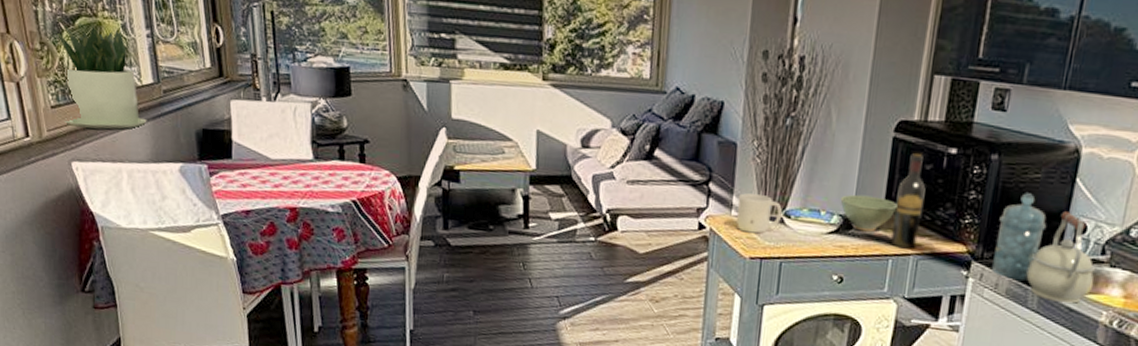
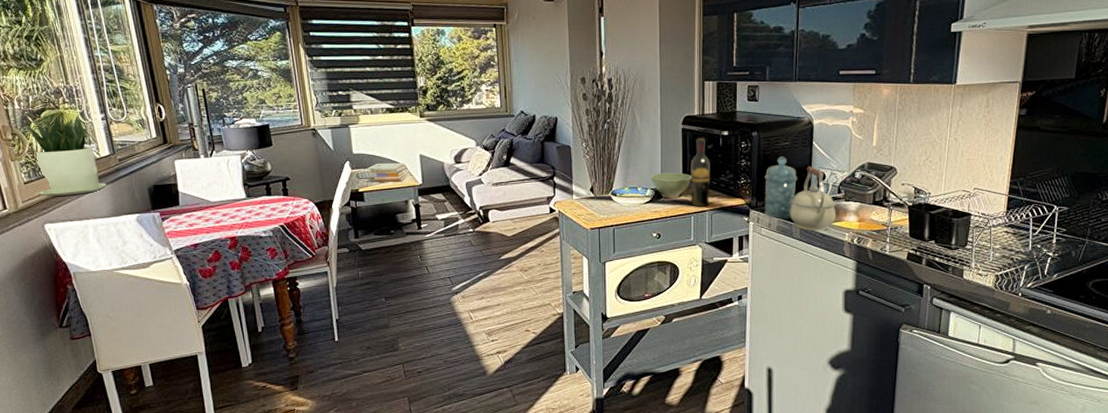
books: none [467,134,517,163] -> present [367,162,406,183]
mug: present [736,193,782,234] -> none [576,182,610,210]

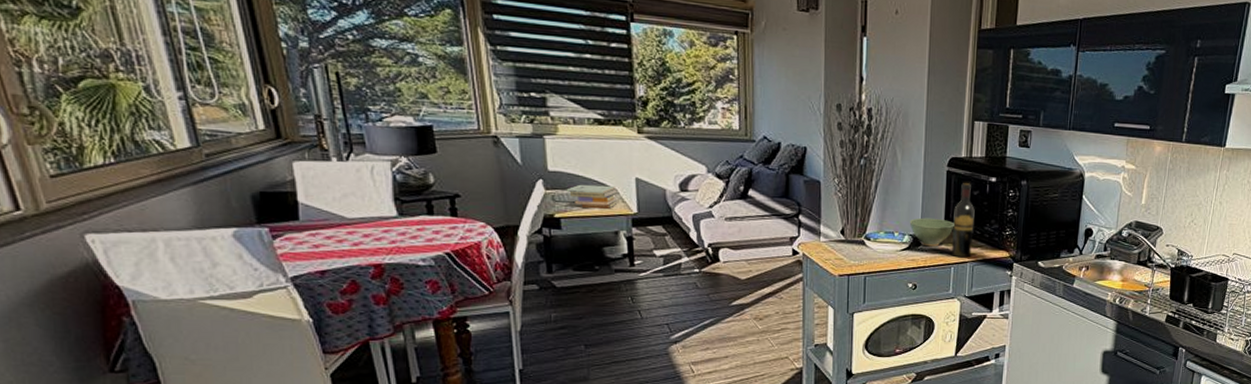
planter: present [24,116,107,197] -> none [49,88,186,199]
canister: present [764,156,798,220] -> none [1027,209,1065,276]
kettle: present [789,166,837,232] -> none [1053,221,1102,290]

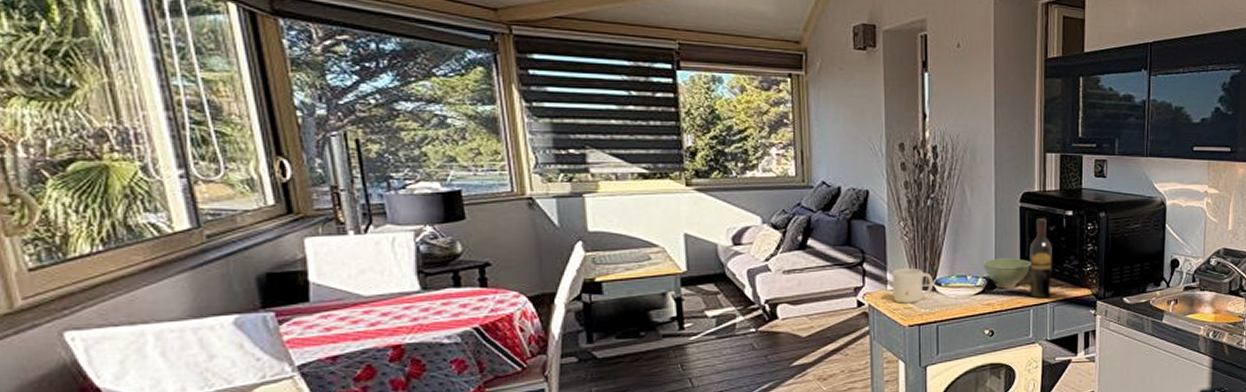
books: present [566,184,616,209] -> none [608,243,663,270]
mug: none [824,222,863,255] -> present [891,269,933,304]

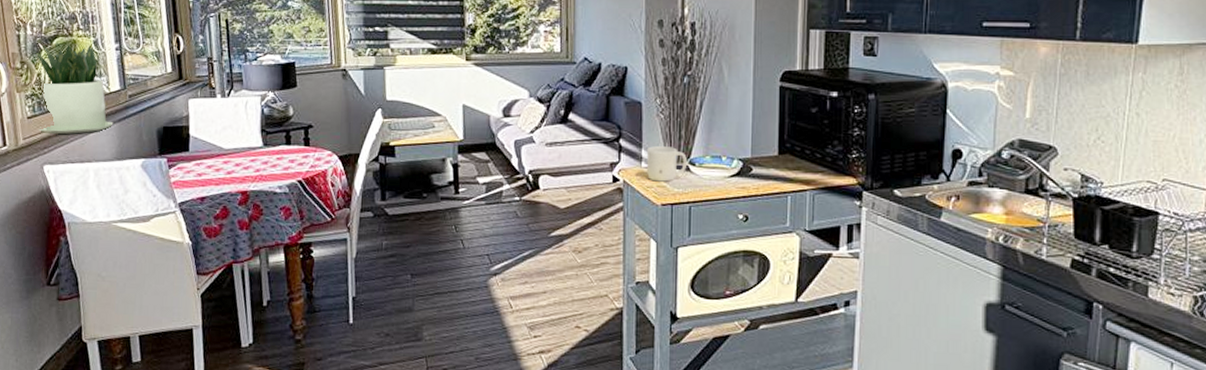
planter: none [34,171,183,291] -> present [34,45,114,135]
bowl: present [982,258,1031,289] -> none [738,139,790,173]
wine bottle: present [1029,219,1052,299] -> none [787,99,814,185]

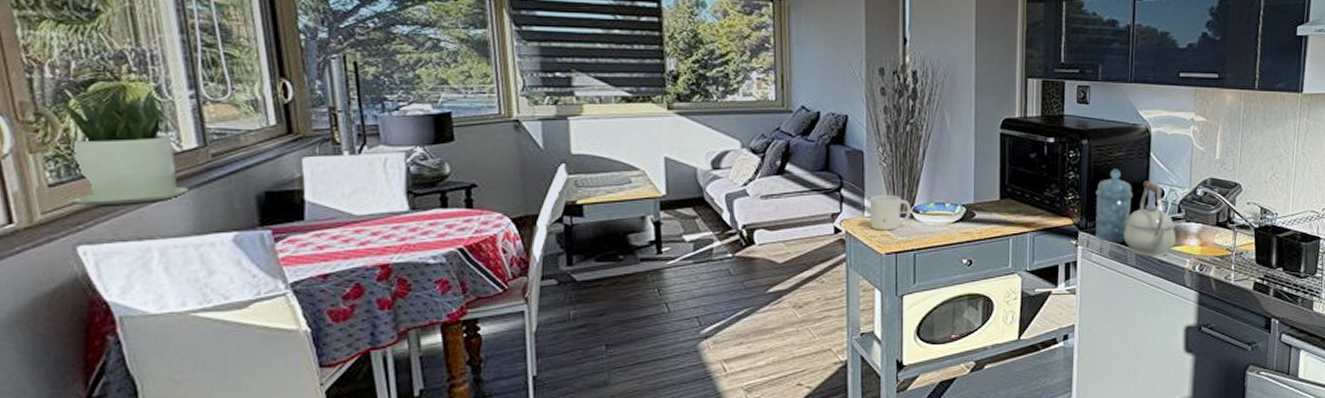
canister: none [881,126,926,207] -> present [1094,169,1134,243]
kettle: none [914,140,976,225] -> present [1123,181,1176,258]

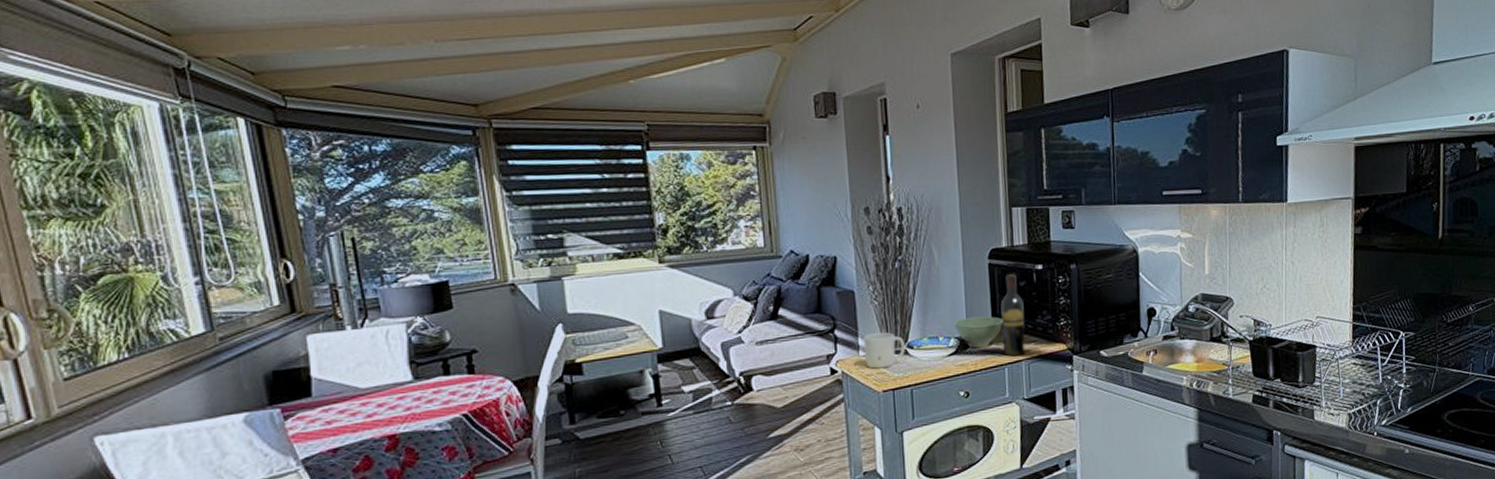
planter: present [58,91,189,206] -> none [69,281,199,398]
bowl: none [961,185,1011,217] -> present [954,316,1003,349]
wine bottle: none [1008,145,1033,228] -> present [1001,274,1026,357]
canister: present [1094,169,1134,243] -> none [1087,291,1126,366]
kettle: present [1123,181,1176,258] -> none [1118,301,1172,378]

